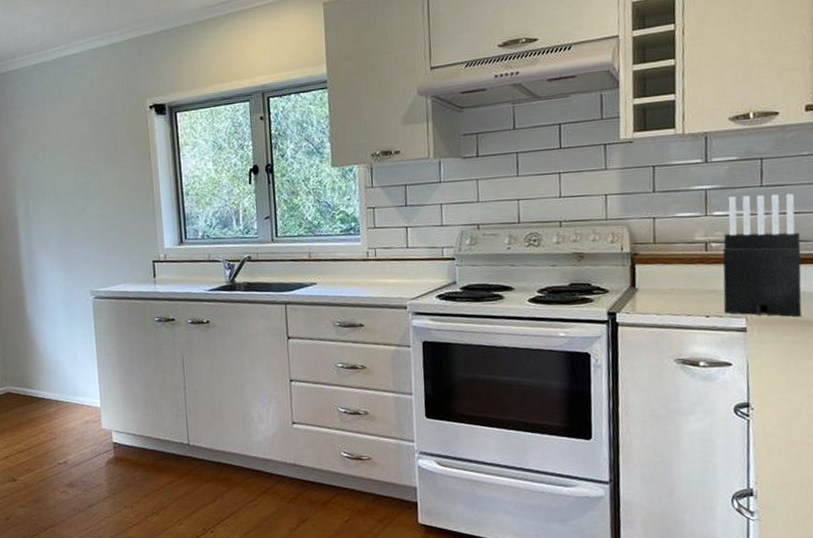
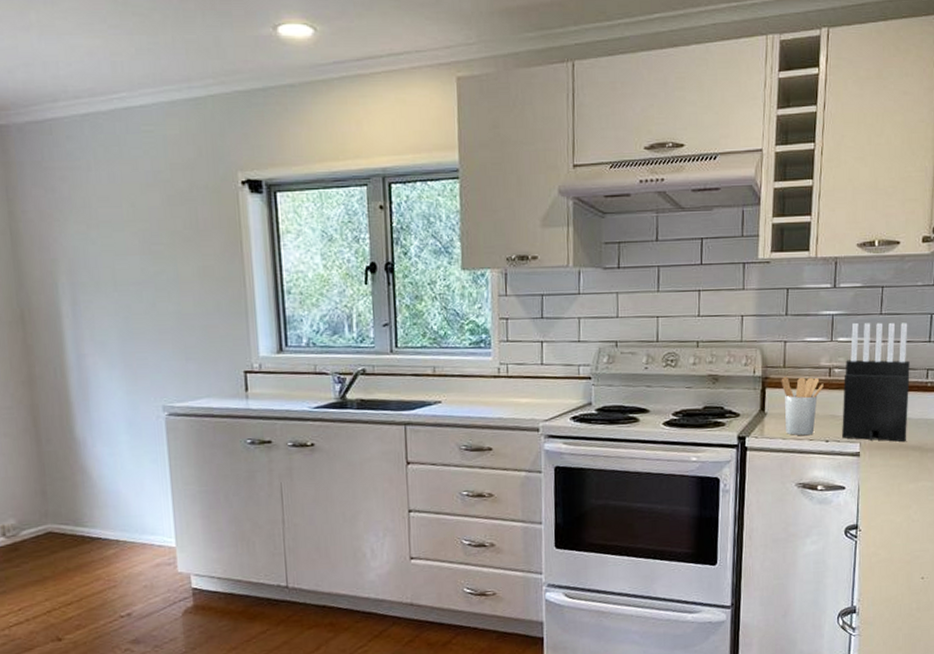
utensil holder: none [651,252,700,311] -> present [781,376,824,436]

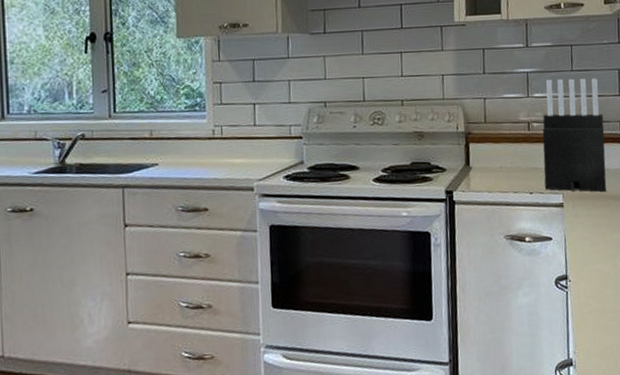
utensil holder: present [781,376,824,436] -> none [483,131,524,189]

